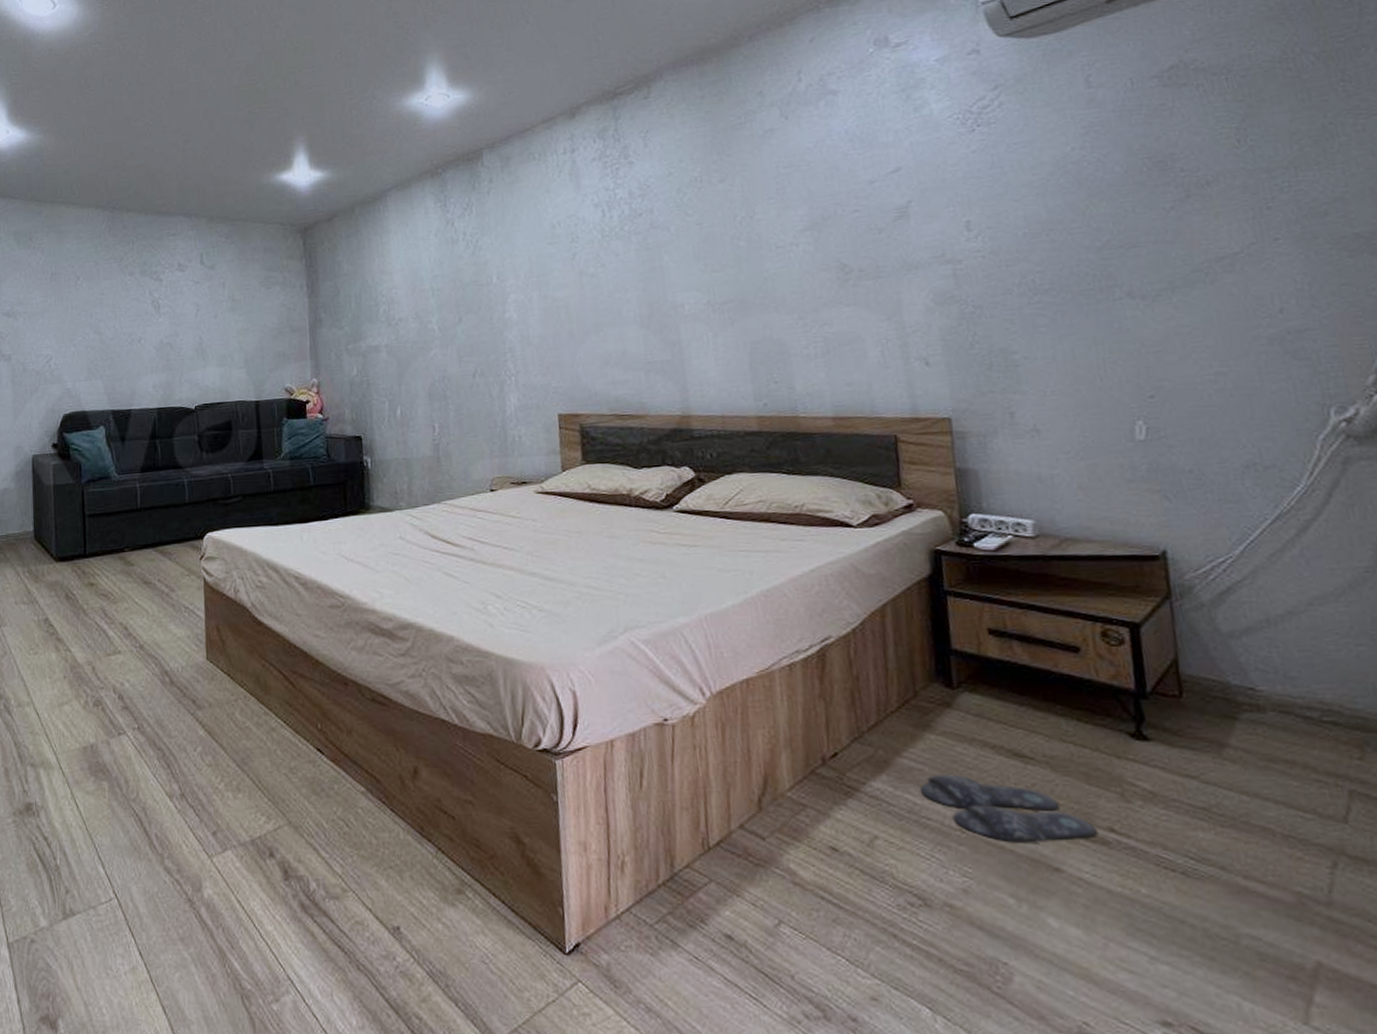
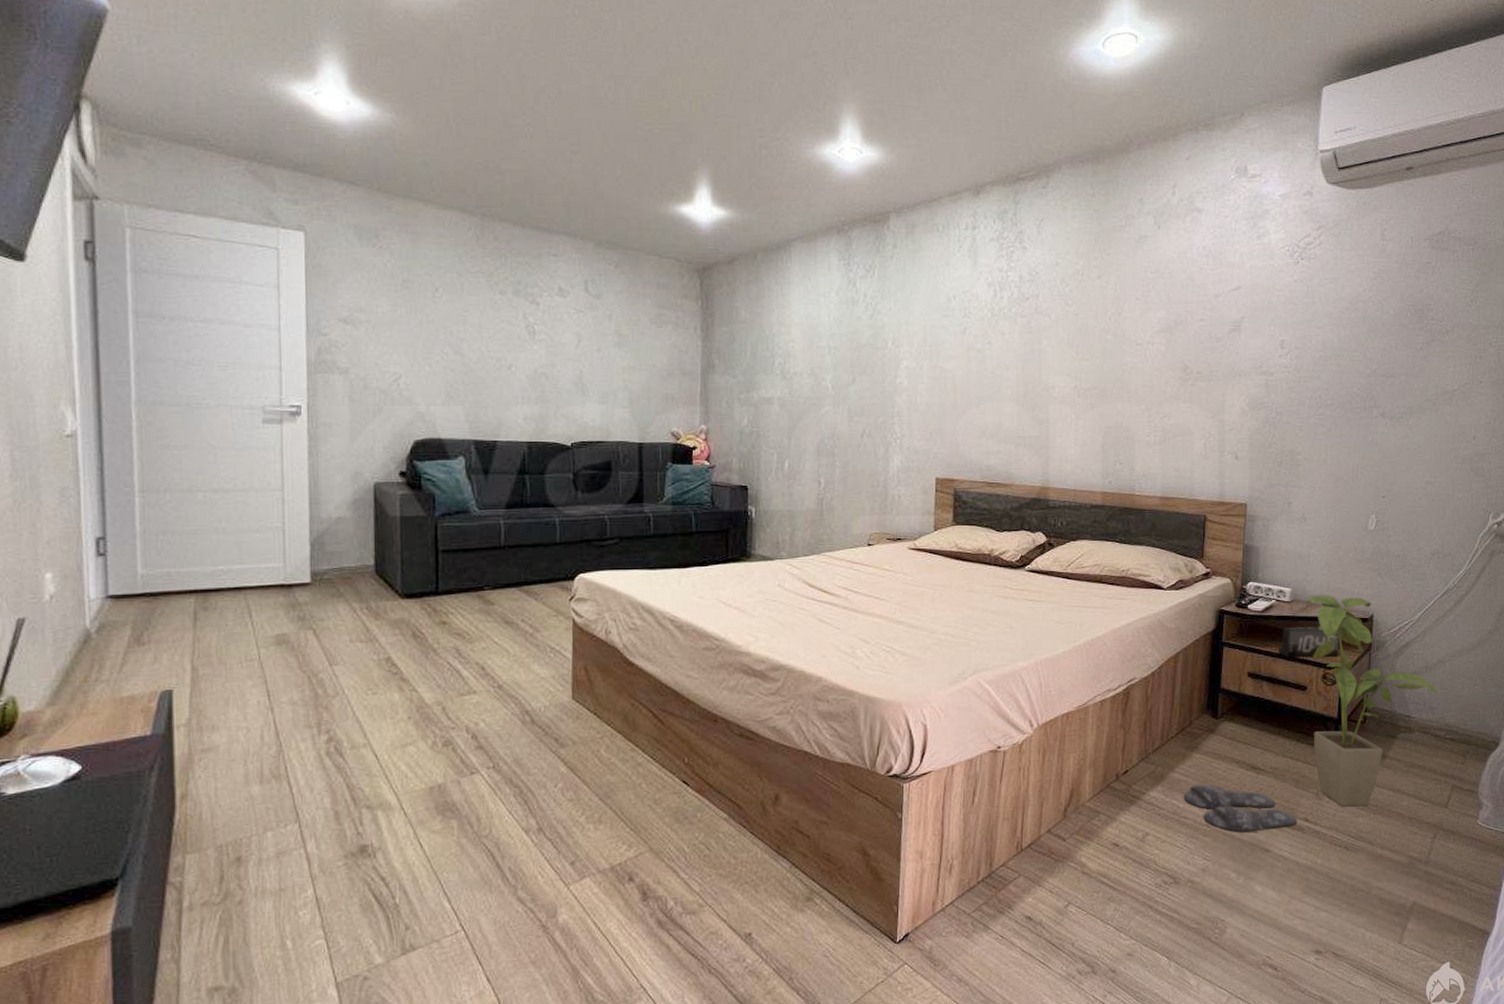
alarm clock: none [1026,568,1121,610] -> present [1277,626,1340,658]
house plant: none [1057,526,1298,815] -> present [1305,595,1439,807]

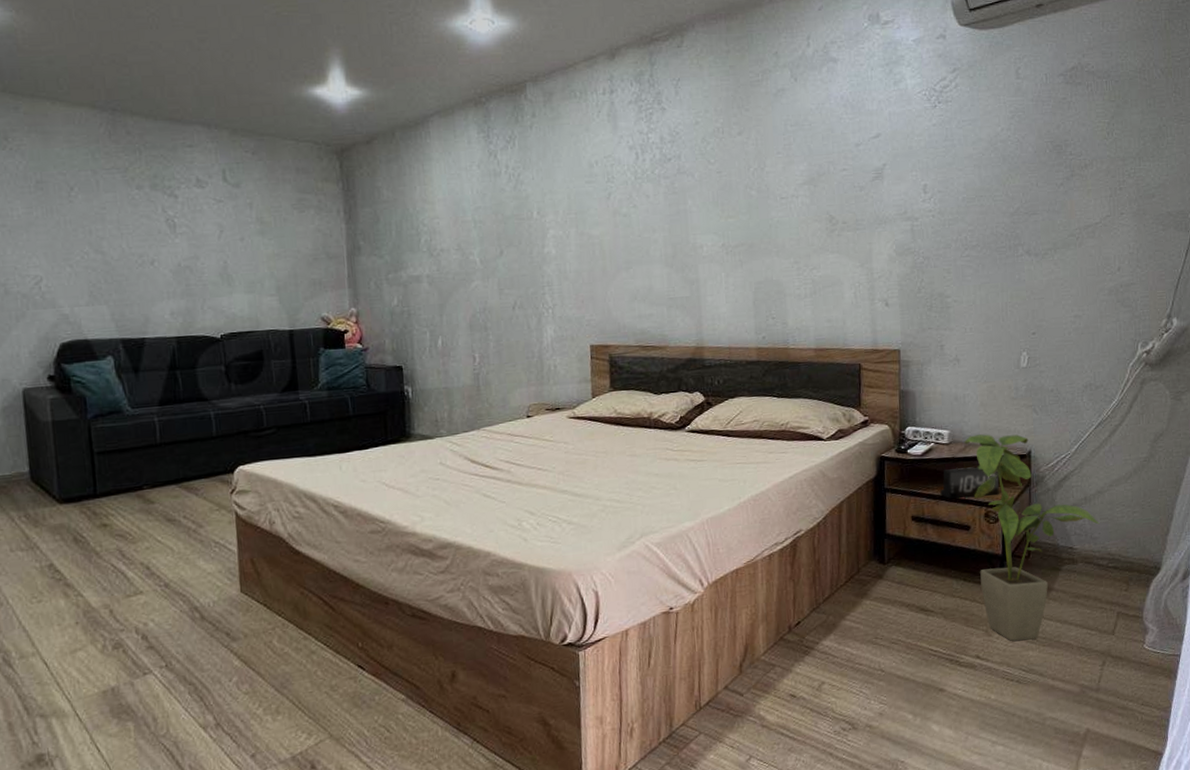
slippers: present [1183,784,1296,833] -> none [856,629,968,675]

